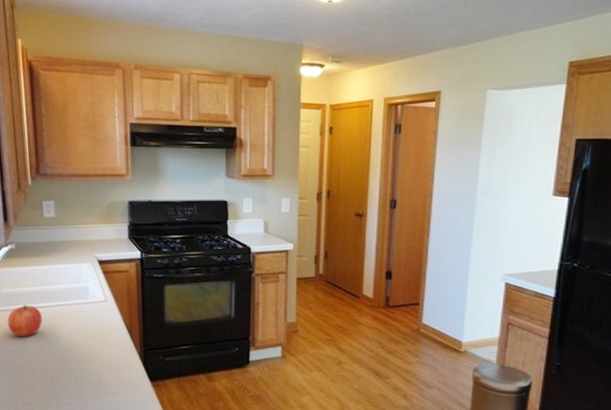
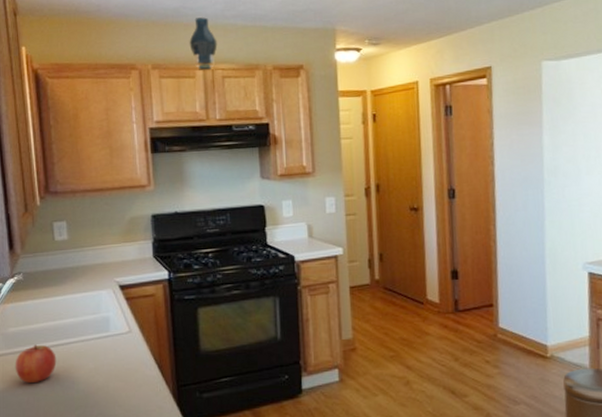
vase: none [169,24,195,75] -> present [189,17,218,71]

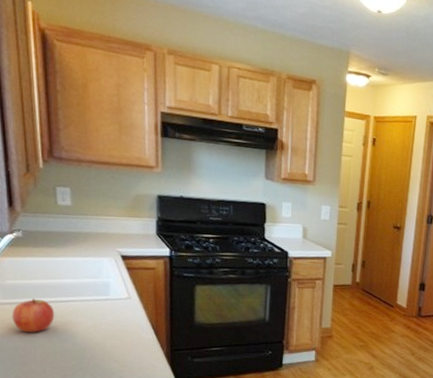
vase: present [189,17,218,71] -> none [207,11,236,67]

